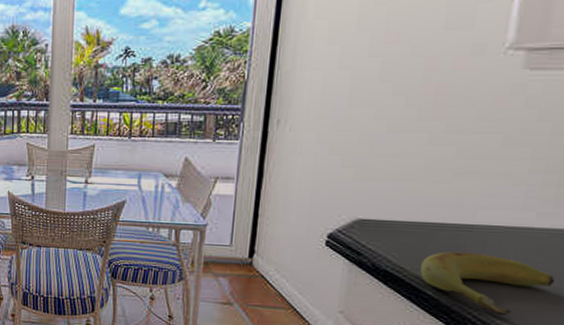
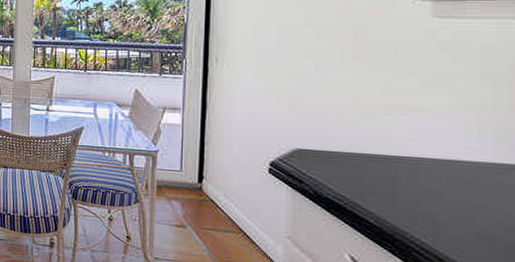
banana: present [420,252,555,316] -> none [360,181,490,246]

